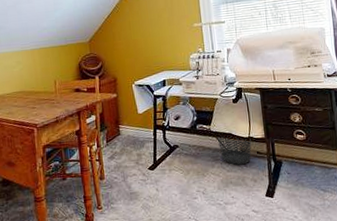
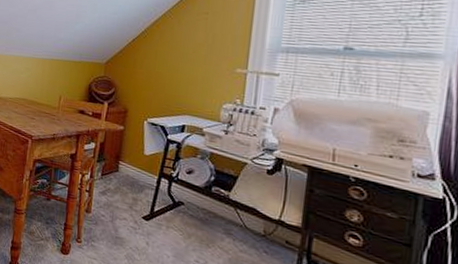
wastebasket: present [217,136,252,165] -> none [235,208,283,251]

